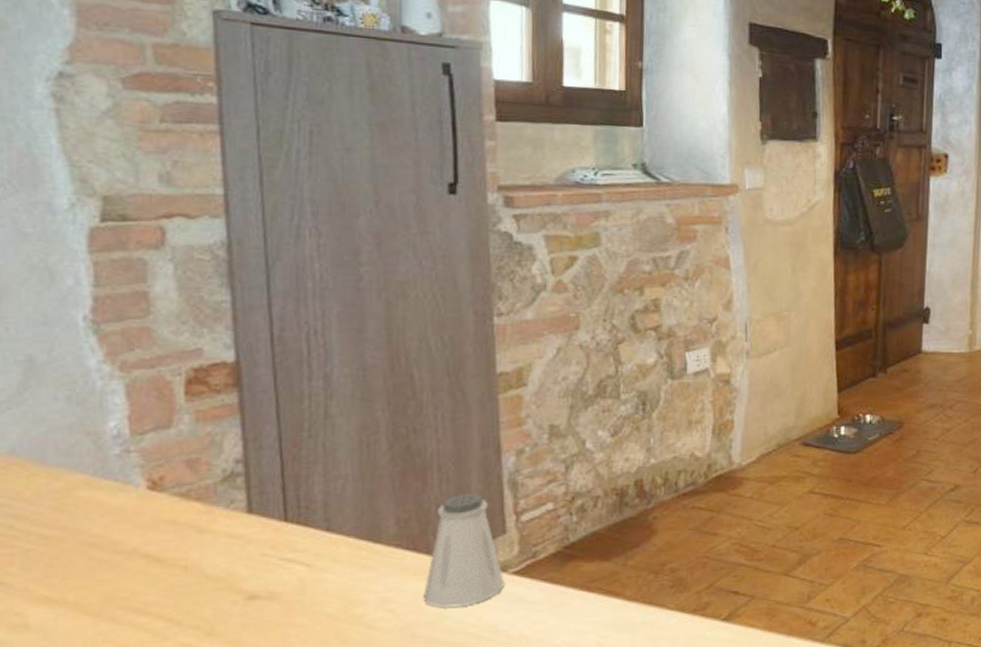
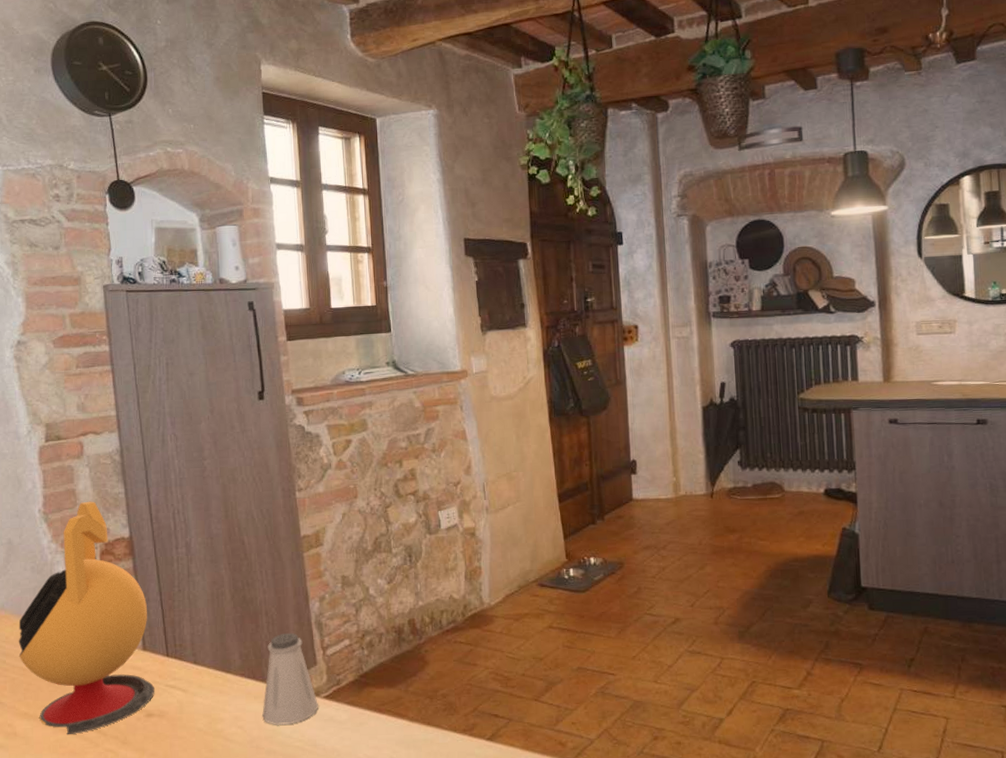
kettle: none [37,309,263,626] -> present [18,501,155,735]

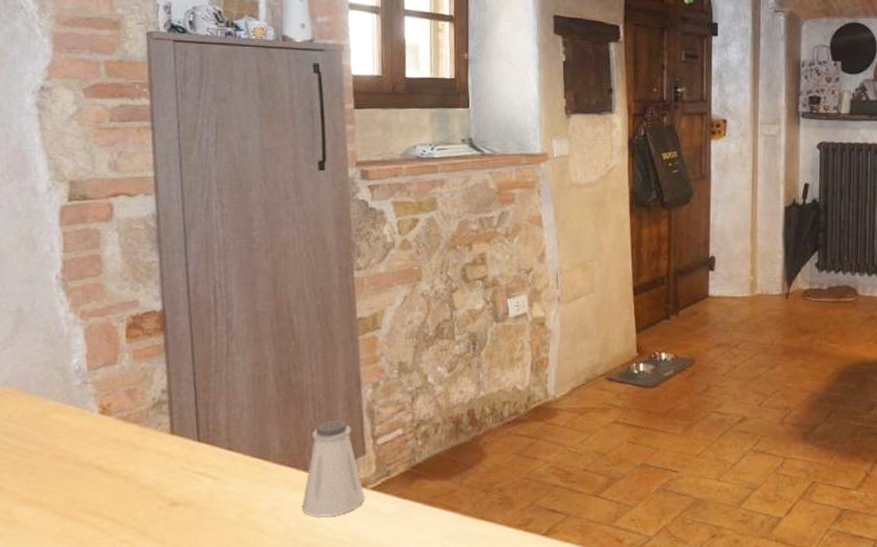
kettle: present [18,501,155,735] -> none [23,269,182,524]

